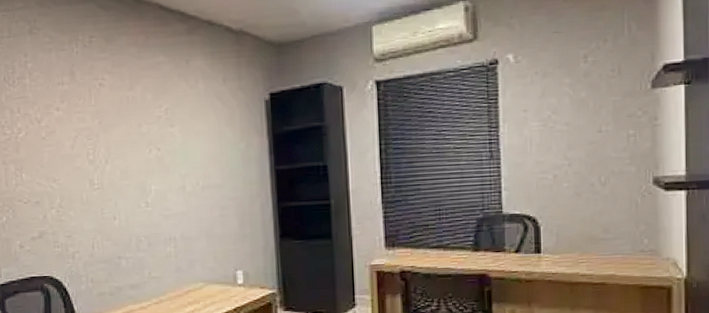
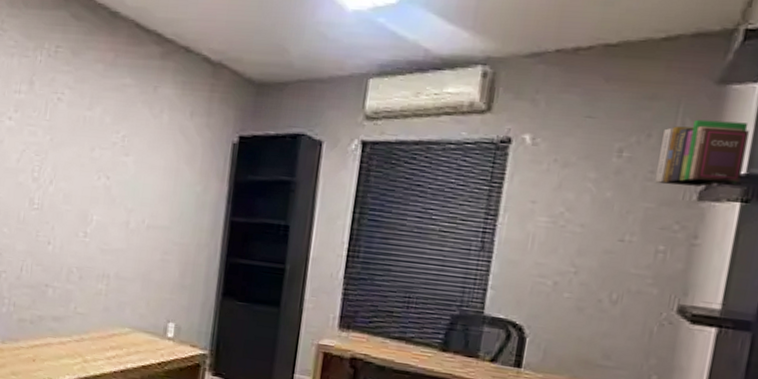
books: none [616,19,680,80] -> present [655,119,749,187]

